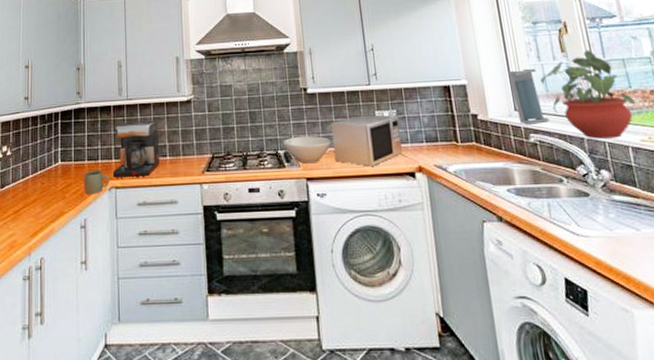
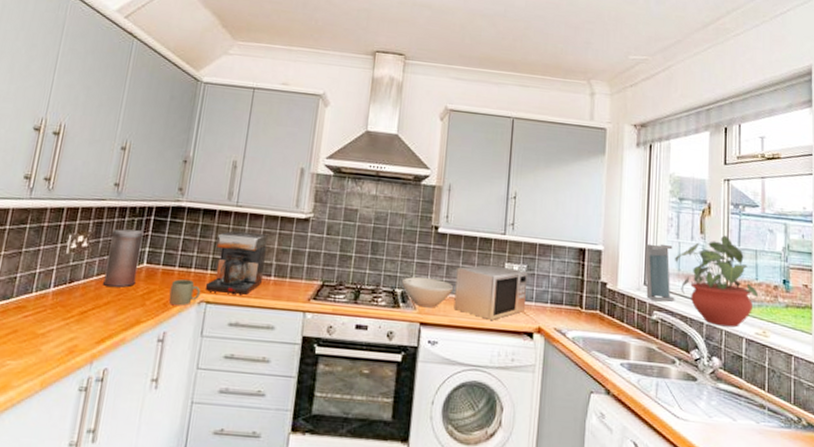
canister: none [28,134,54,187] -> present [103,228,144,288]

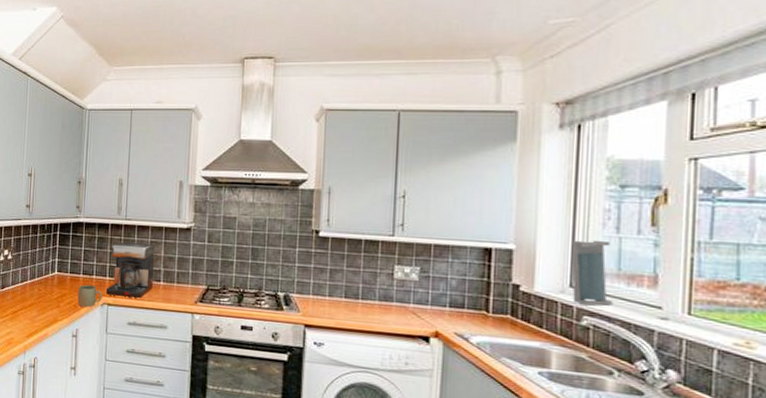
canister: present [103,228,144,288] -> none [26,243,53,292]
bowl: present [401,277,454,308] -> none [283,280,339,311]
microwave: present [453,264,528,320] -> none [339,267,422,323]
potted plant: present [675,235,759,327] -> none [613,227,741,336]

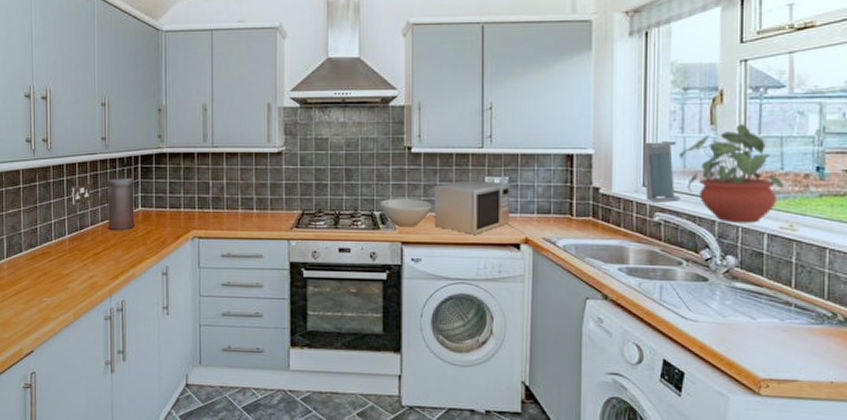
canister: none [26,243,53,292] -> present [106,178,135,231]
mug: present [77,285,103,308] -> none [165,219,193,243]
coffee maker: present [106,241,155,298] -> none [196,170,245,228]
bowl: none [283,280,339,311] -> present [379,198,433,227]
microwave: none [339,267,422,323] -> present [434,180,511,234]
potted plant: none [613,227,741,336] -> present [679,124,785,223]

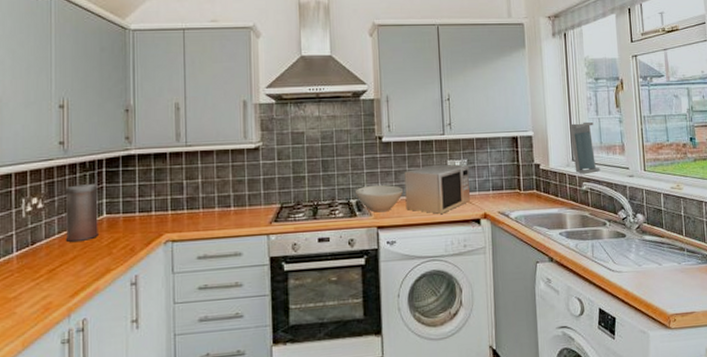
potted plant: present [679,124,785,223] -> none [596,106,671,187]

